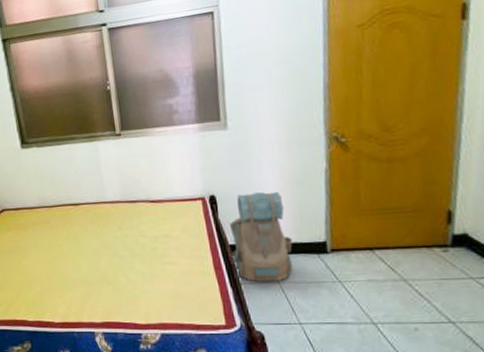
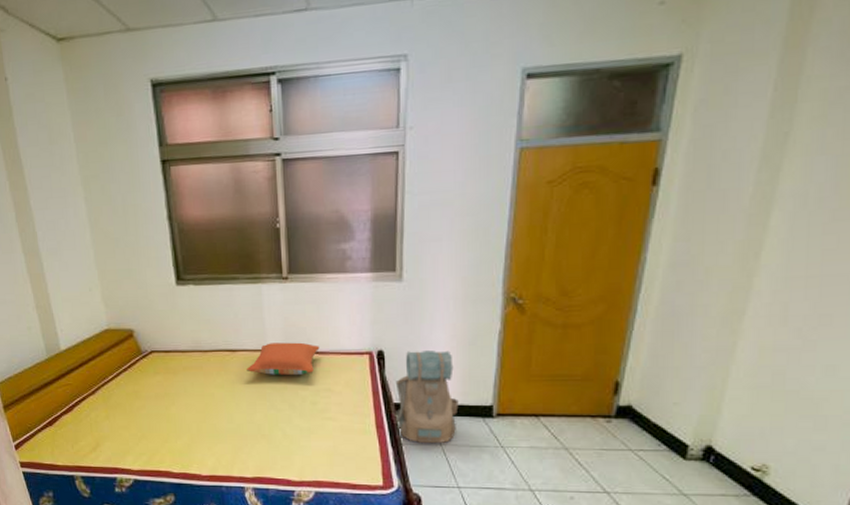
pillow: none [89,192,155,225] -> present [247,342,320,375]

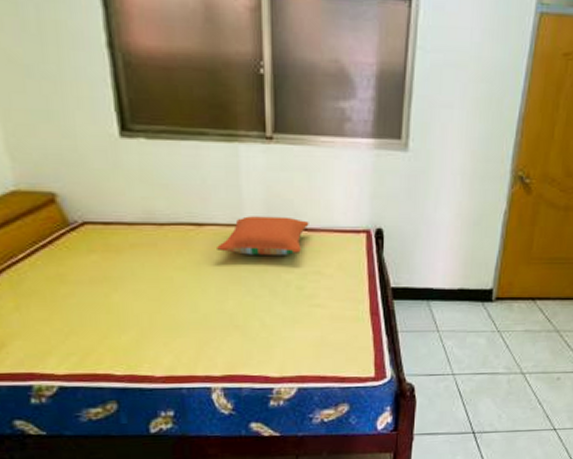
backpack: present [393,350,459,444] -> none [390,230,459,331]

